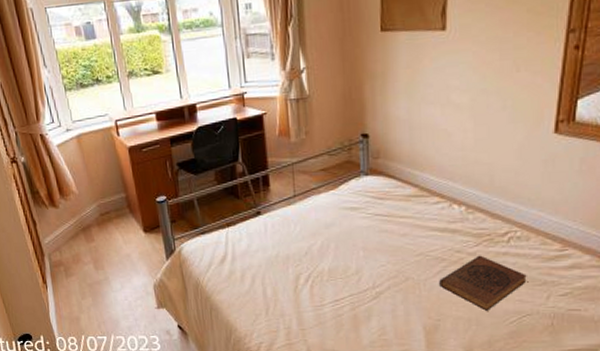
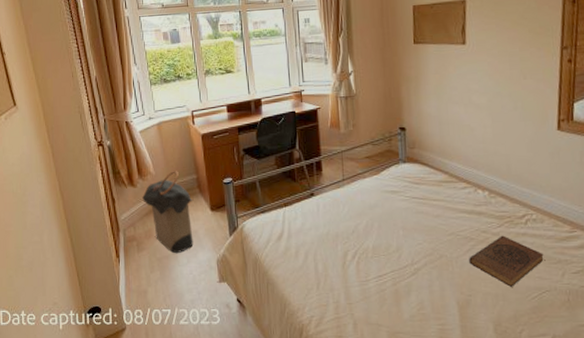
laundry hamper: none [66,189,127,279] -> present [142,171,194,254]

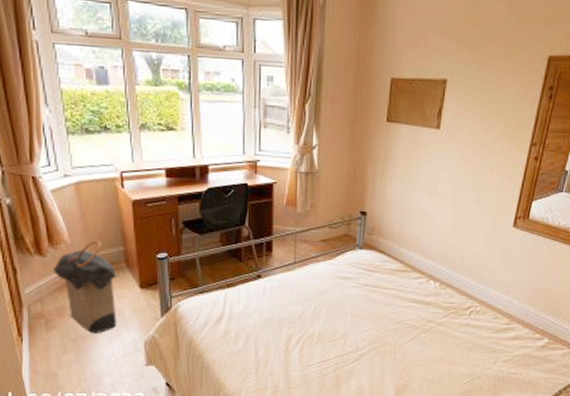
book: present [469,235,544,287] -> none [412,325,481,373]

